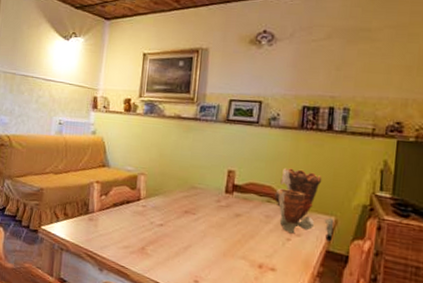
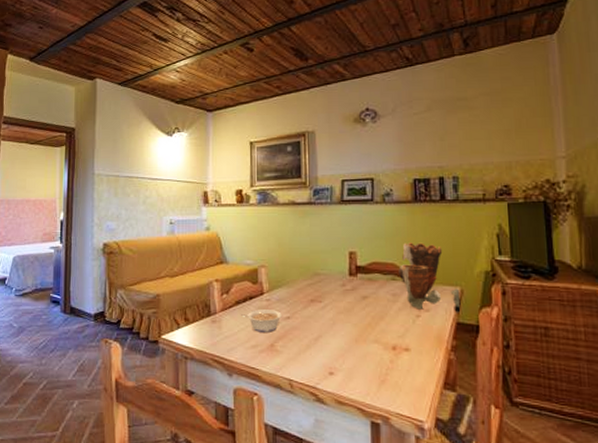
legume: none [117,213,156,236] -> present [241,309,282,332]

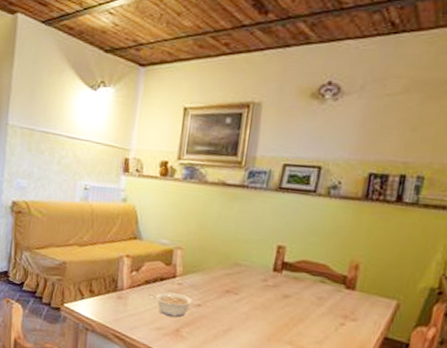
clay pot: present [399,243,461,313] -> none [329,244,396,328]

